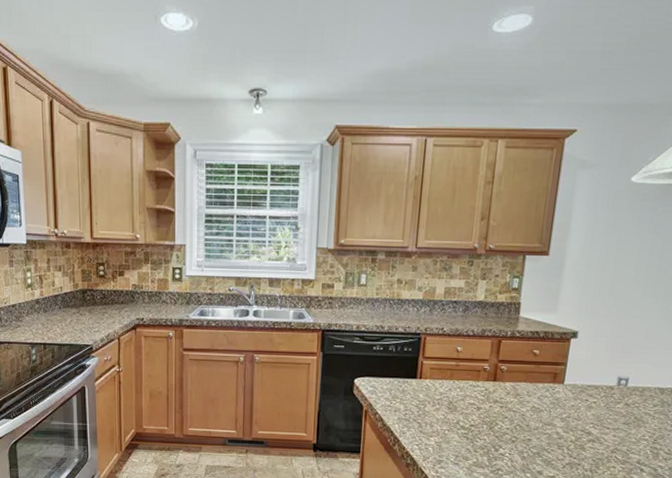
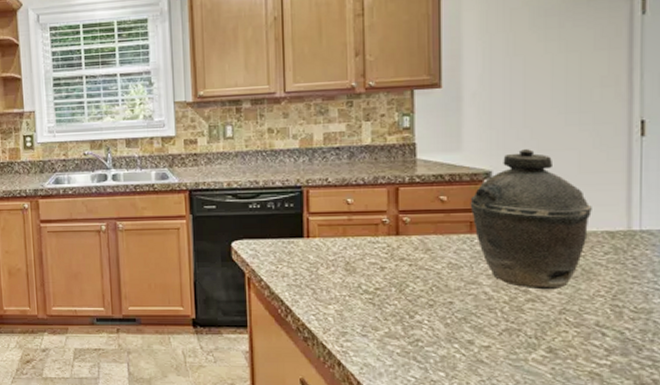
kettle: none [556,315,651,433] -> present [470,149,592,290]

